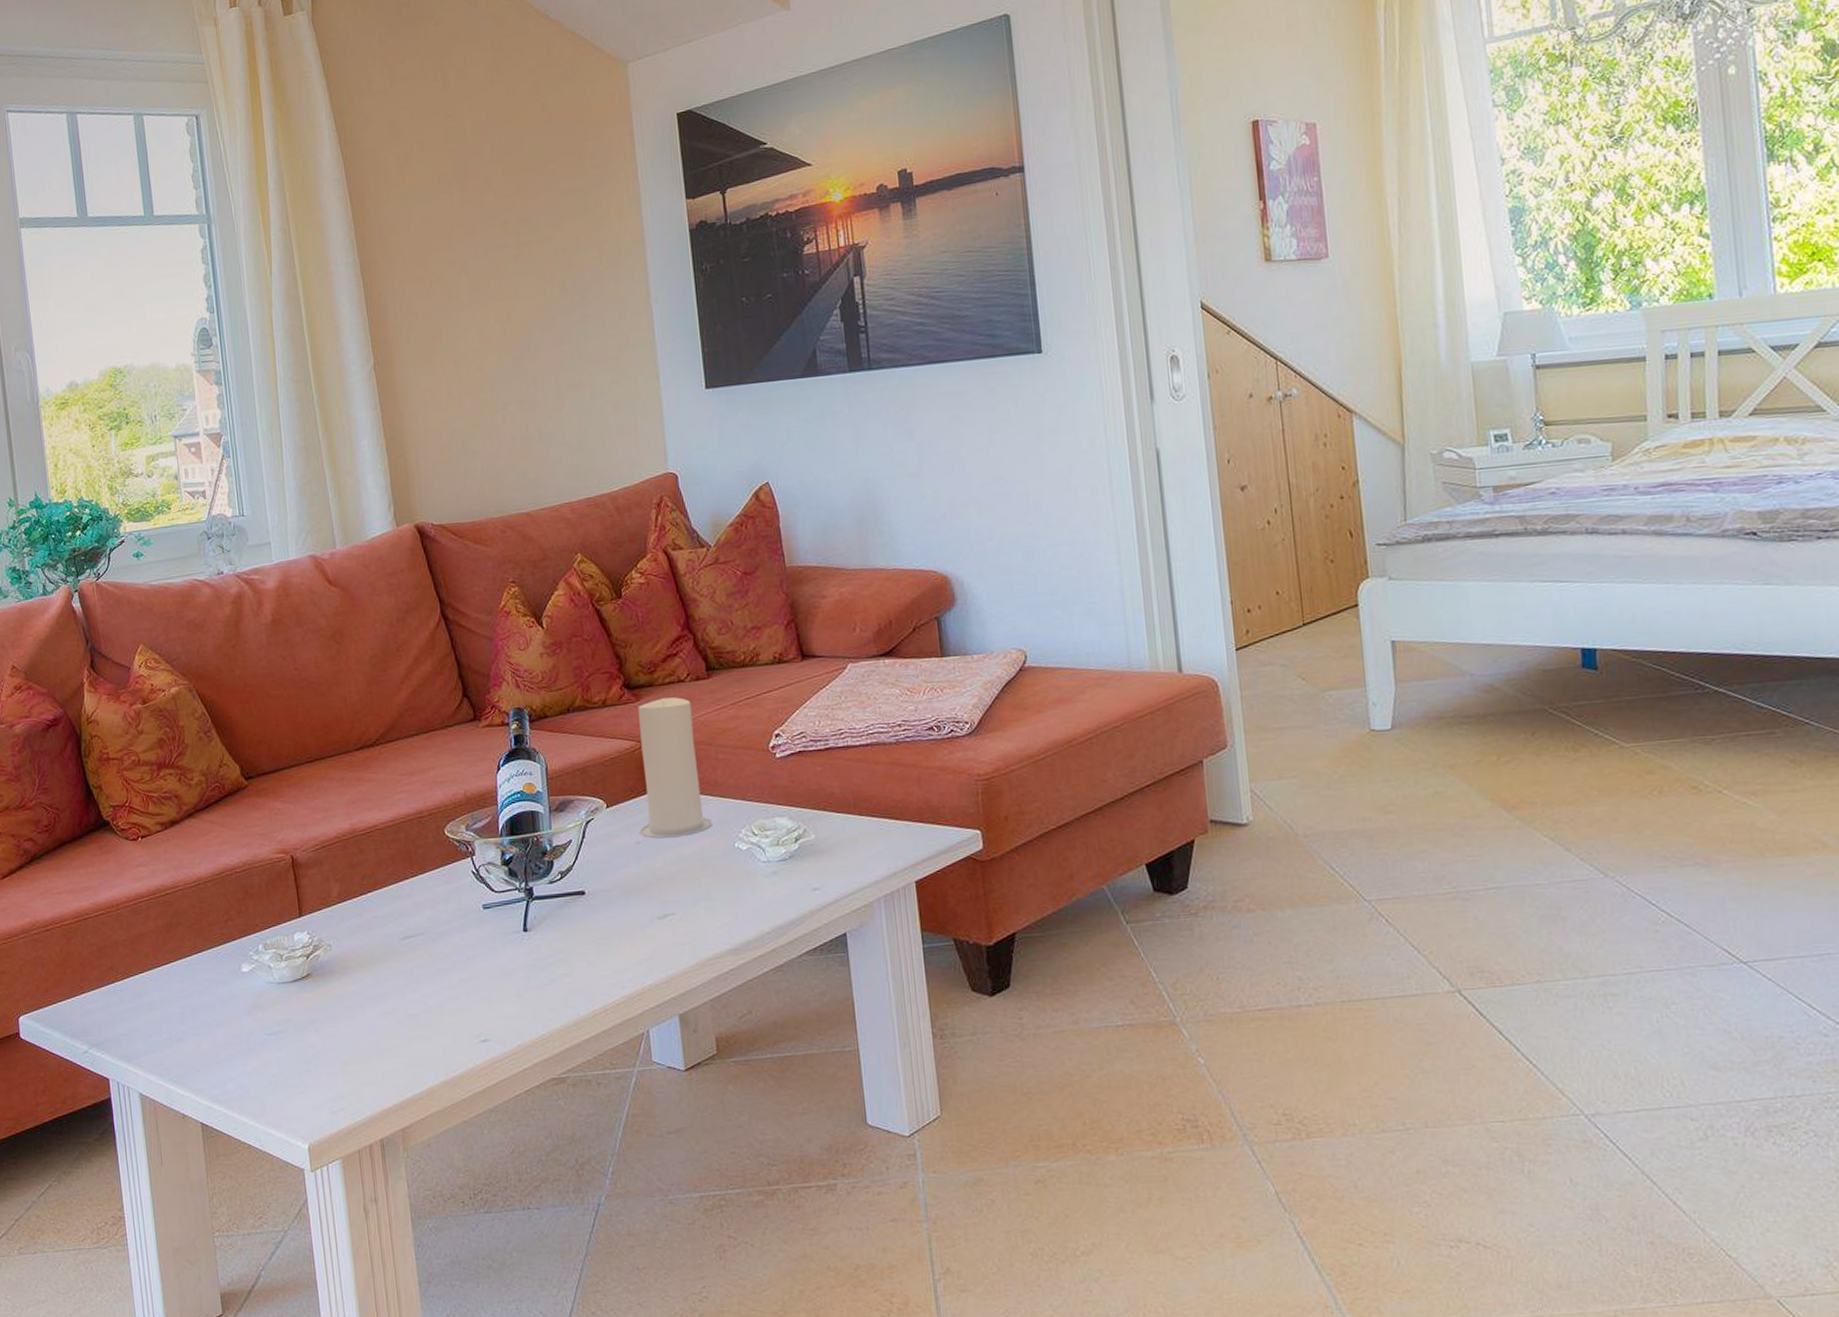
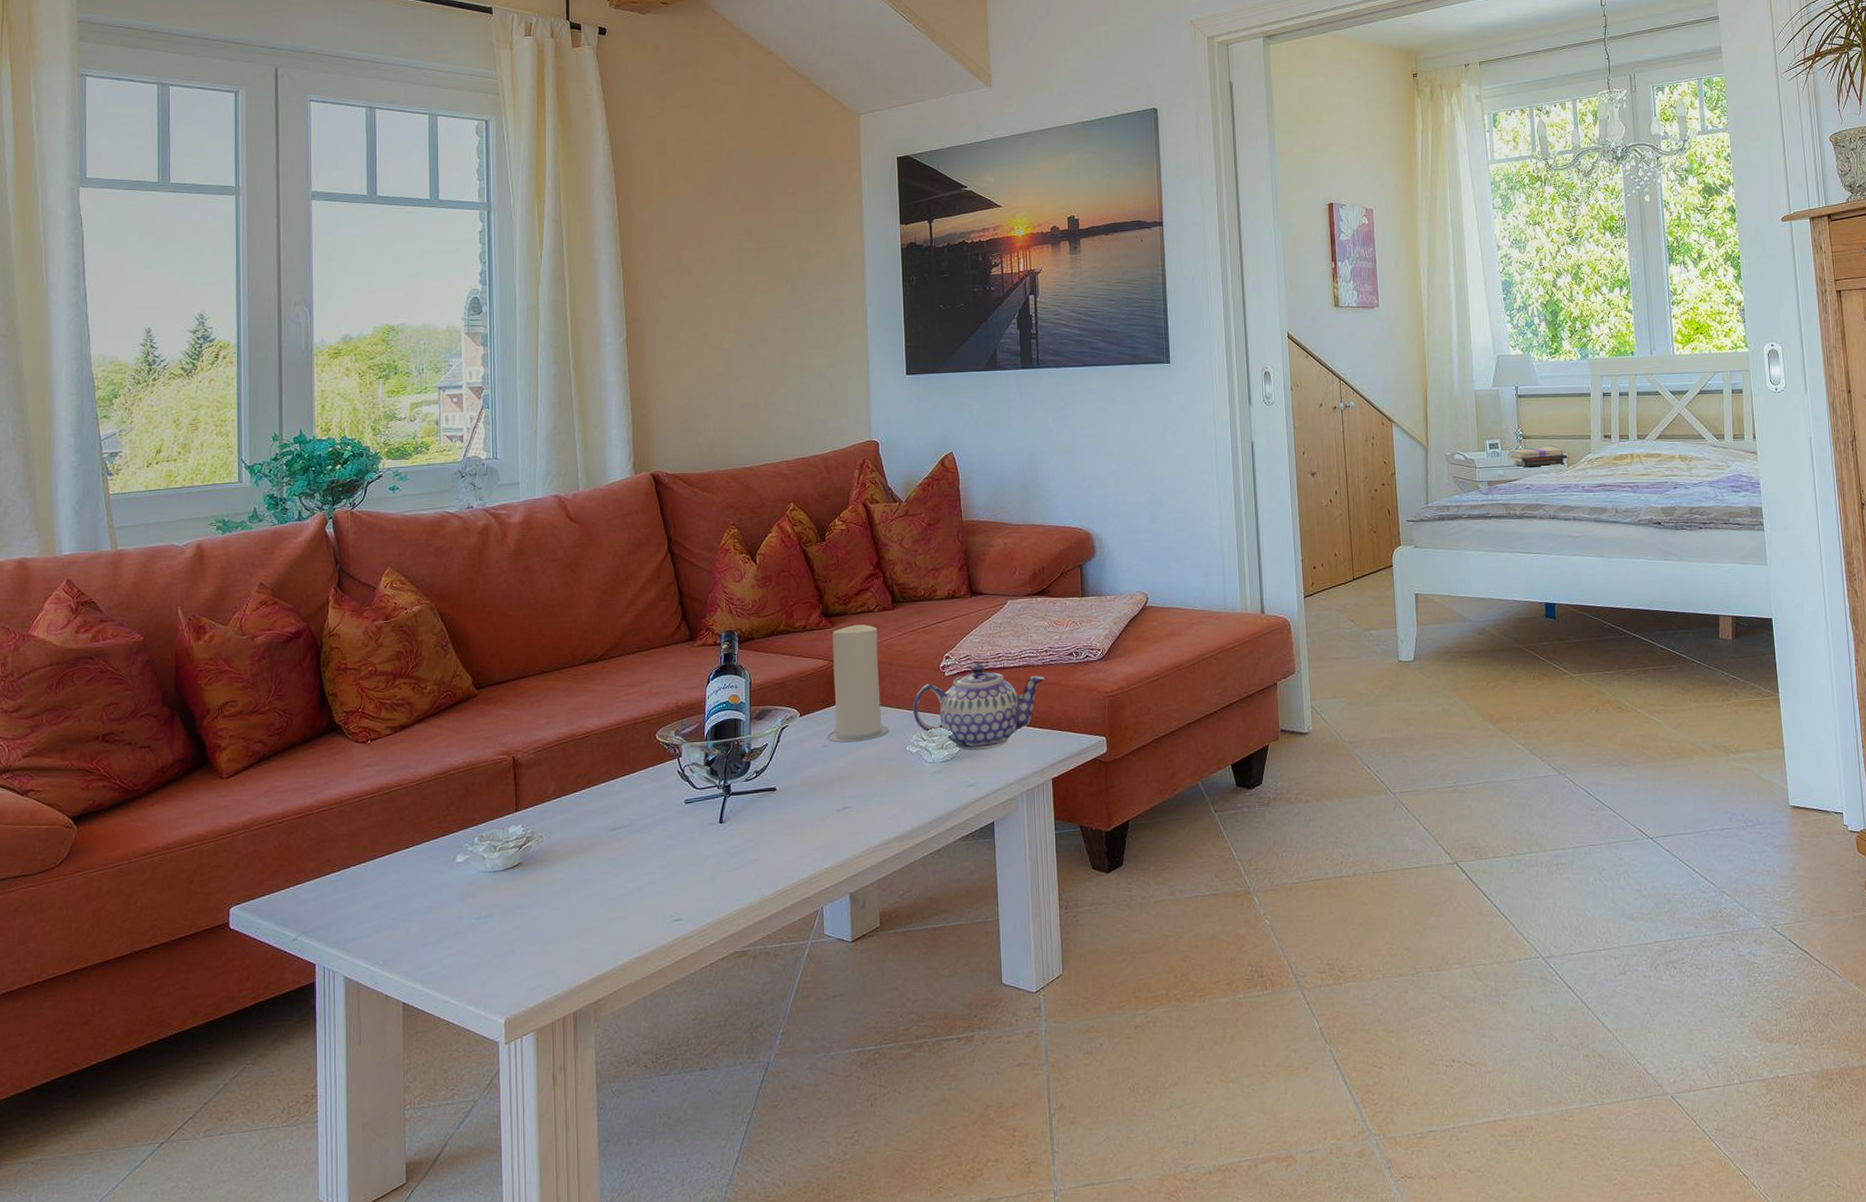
teapot: none [739,742,901,848] -> present [913,664,1046,751]
books: none [1522,435,1612,465] -> present [1508,447,1567,468]

